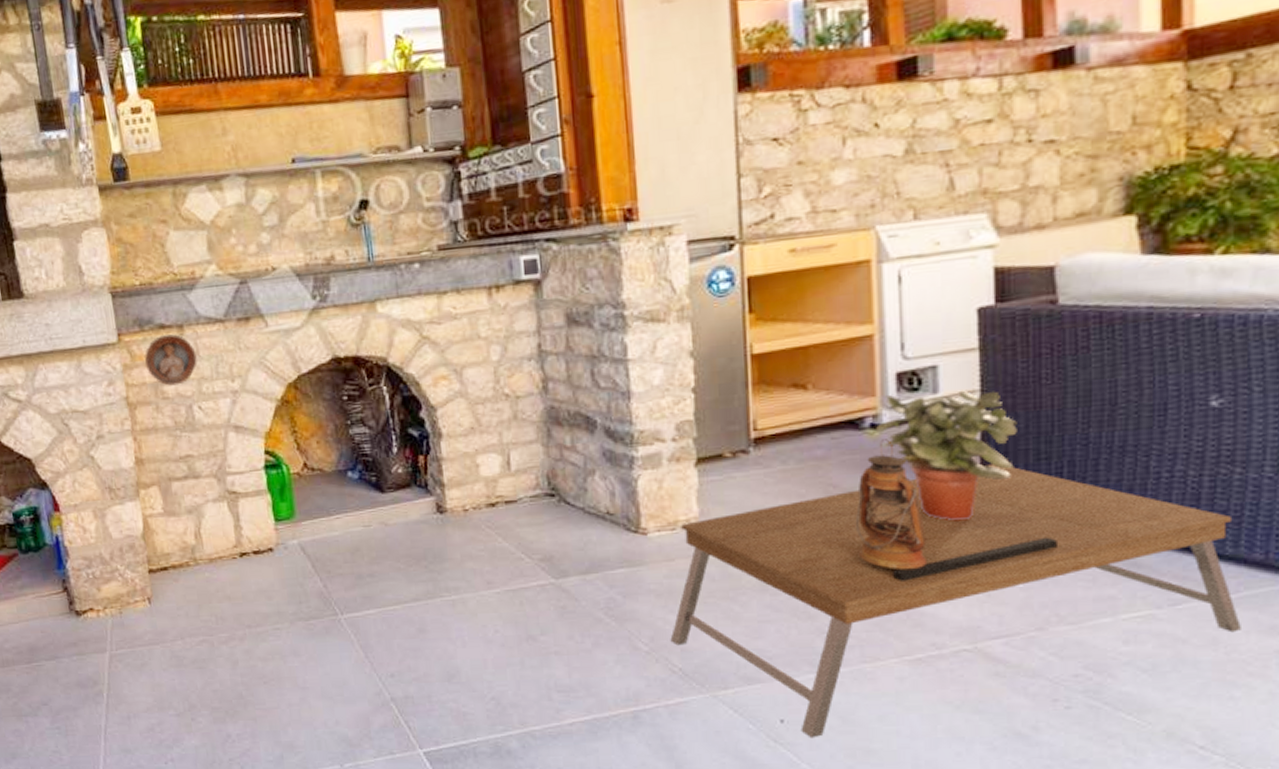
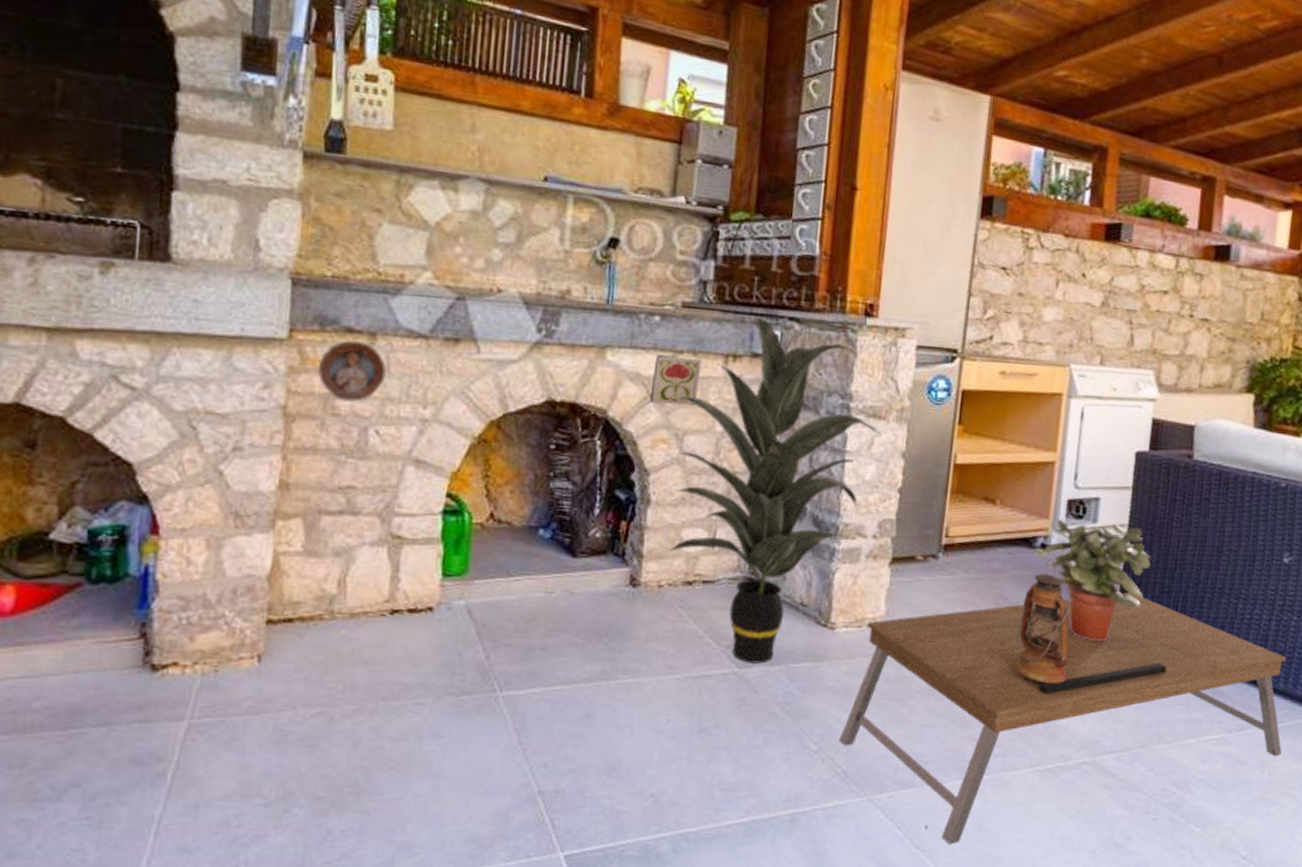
decorative tile: none [422,295,468,345] -> present [649,355,702,406]
indoor plant: none [442,245,663,574] -> present [669,318,881,664]

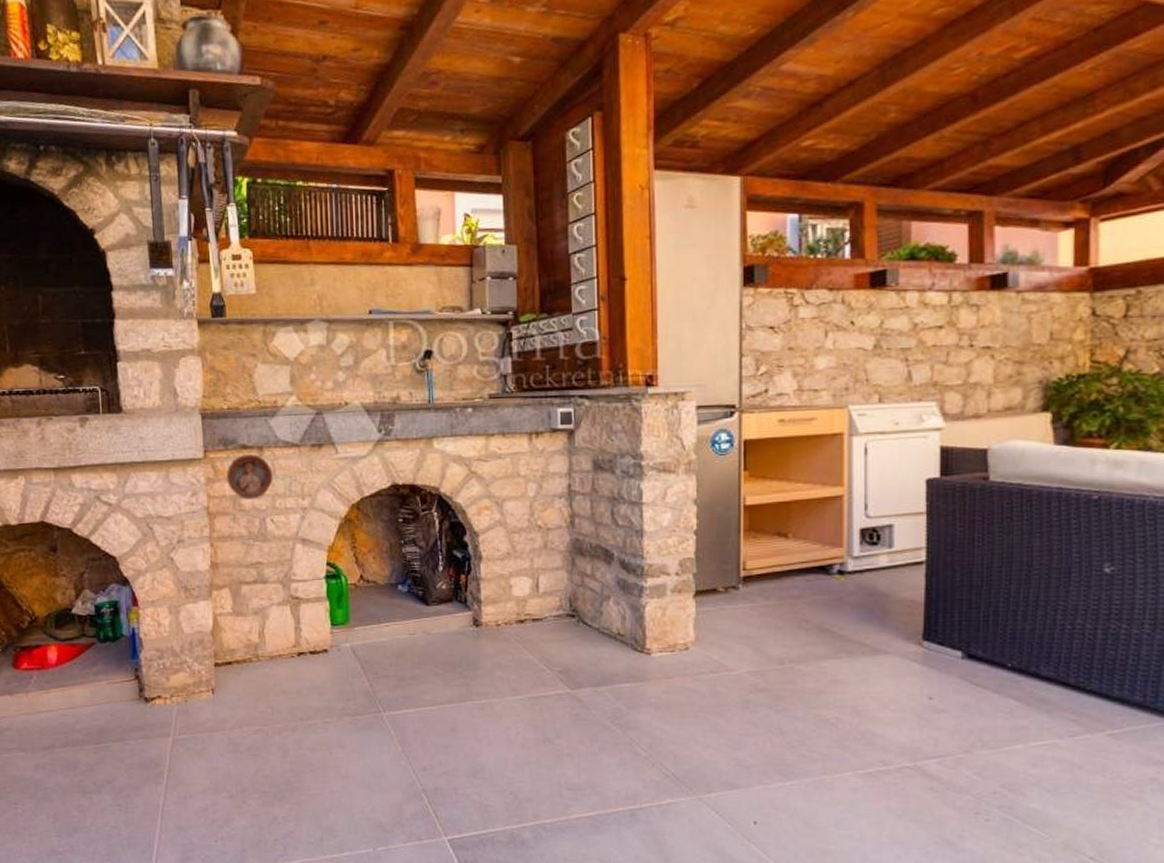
decorative tile: present [649,355,702,406] -> none [471,438,511,479]
indoor plant: present [669,318,881,664] -> none [487,399,673,685]
coffee table: present [839,592,1286,845] -> none [665,610,1125,839]
lantern: present [1015,559,1070,684] -> none [822,584,880,696]
potted plant: present [1045,518,1151,642] -> none [842,546,954,657]

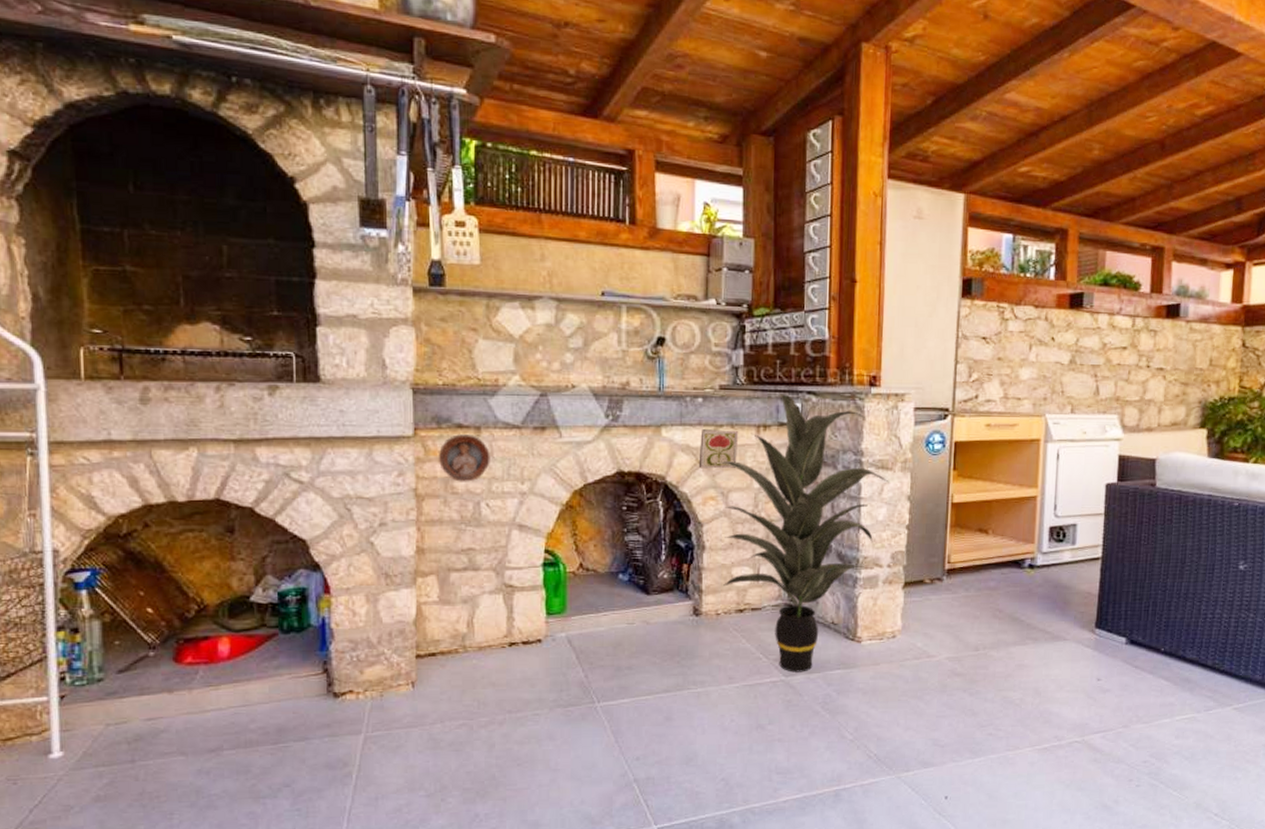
decorative tile: none [471,438,511,479] -> present [698,429,739,469]
indoor plant: none [487,399,673,685] -> present [714,394,889,673]

